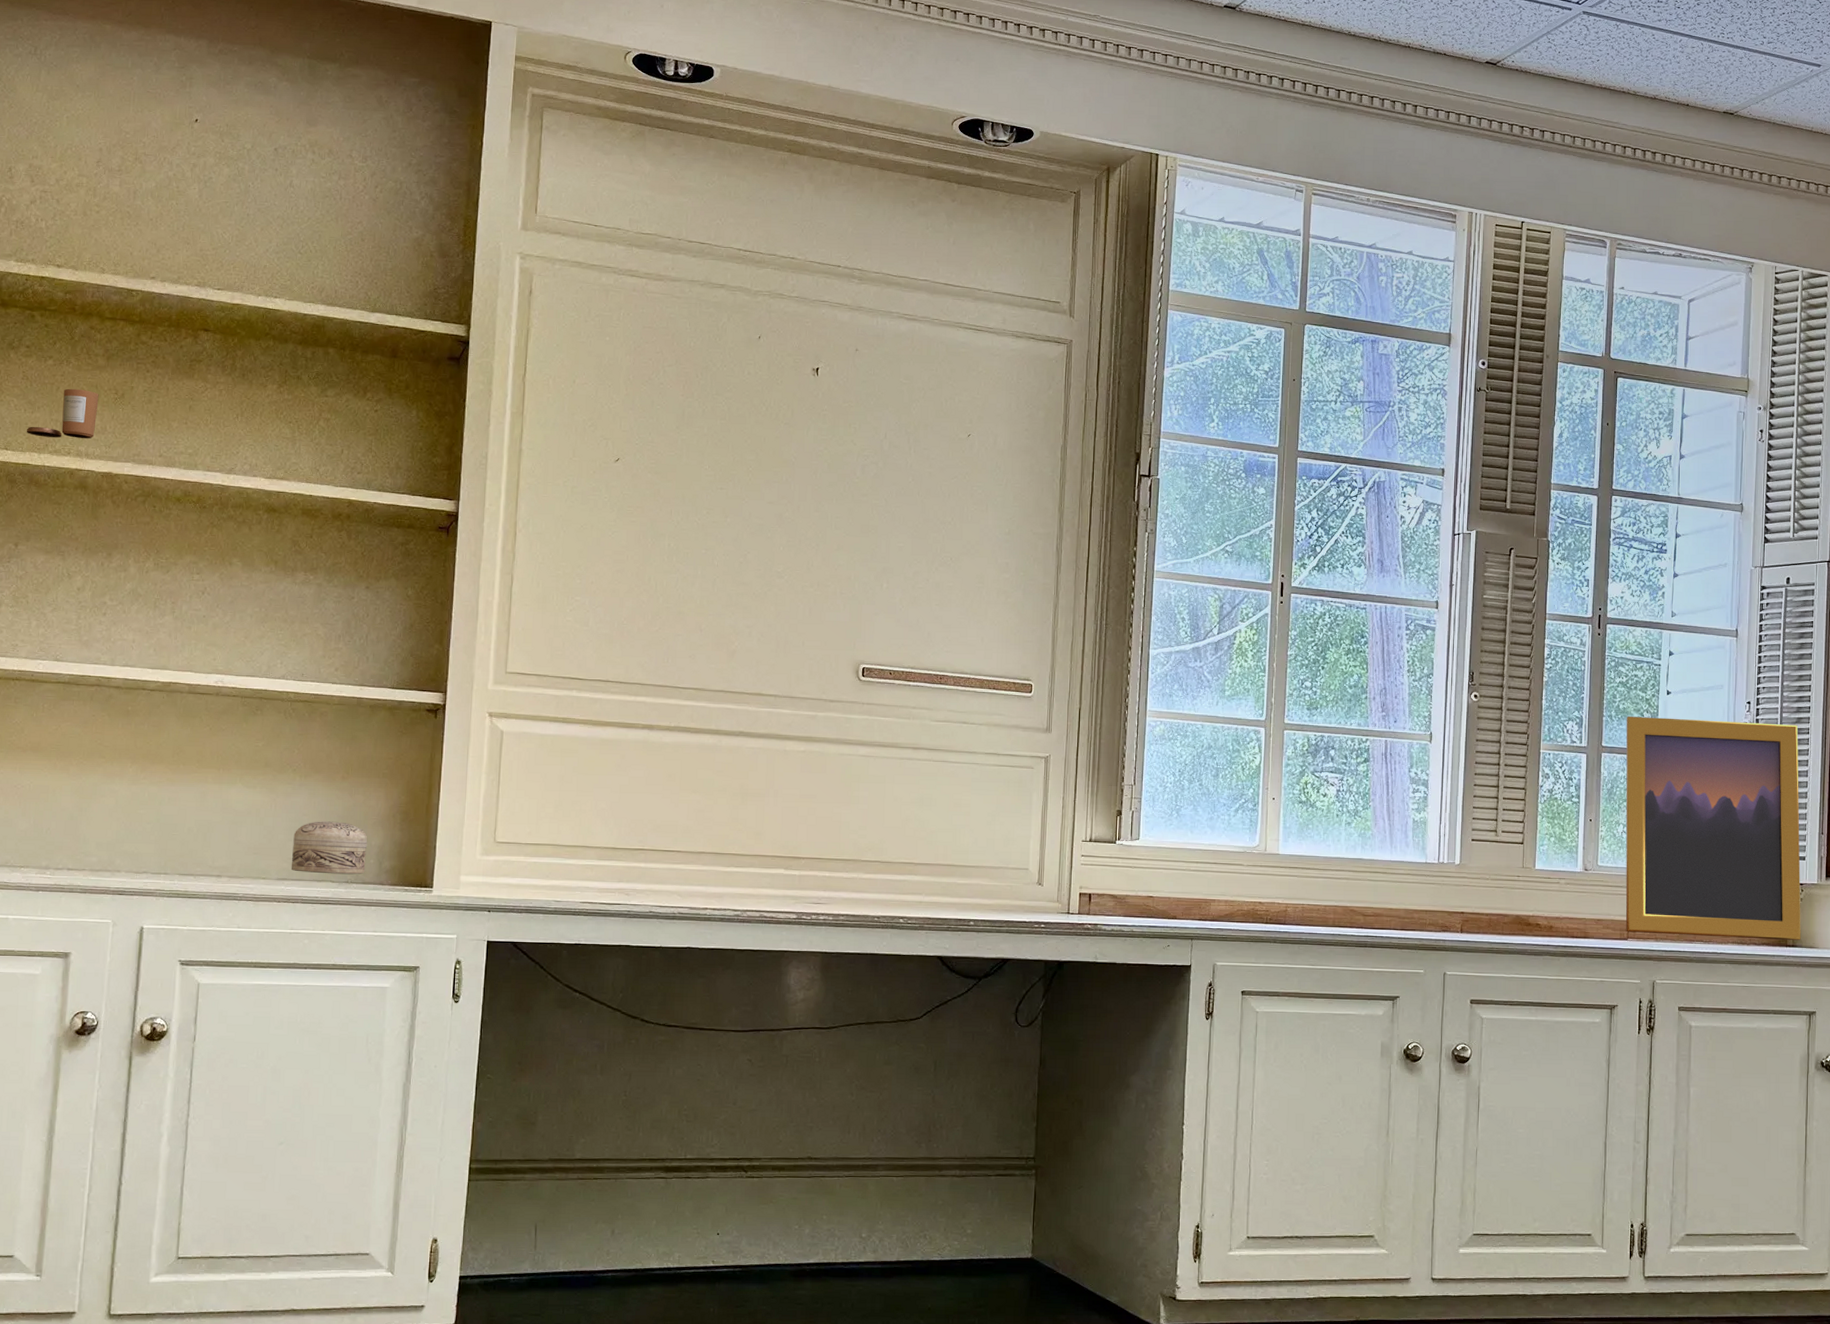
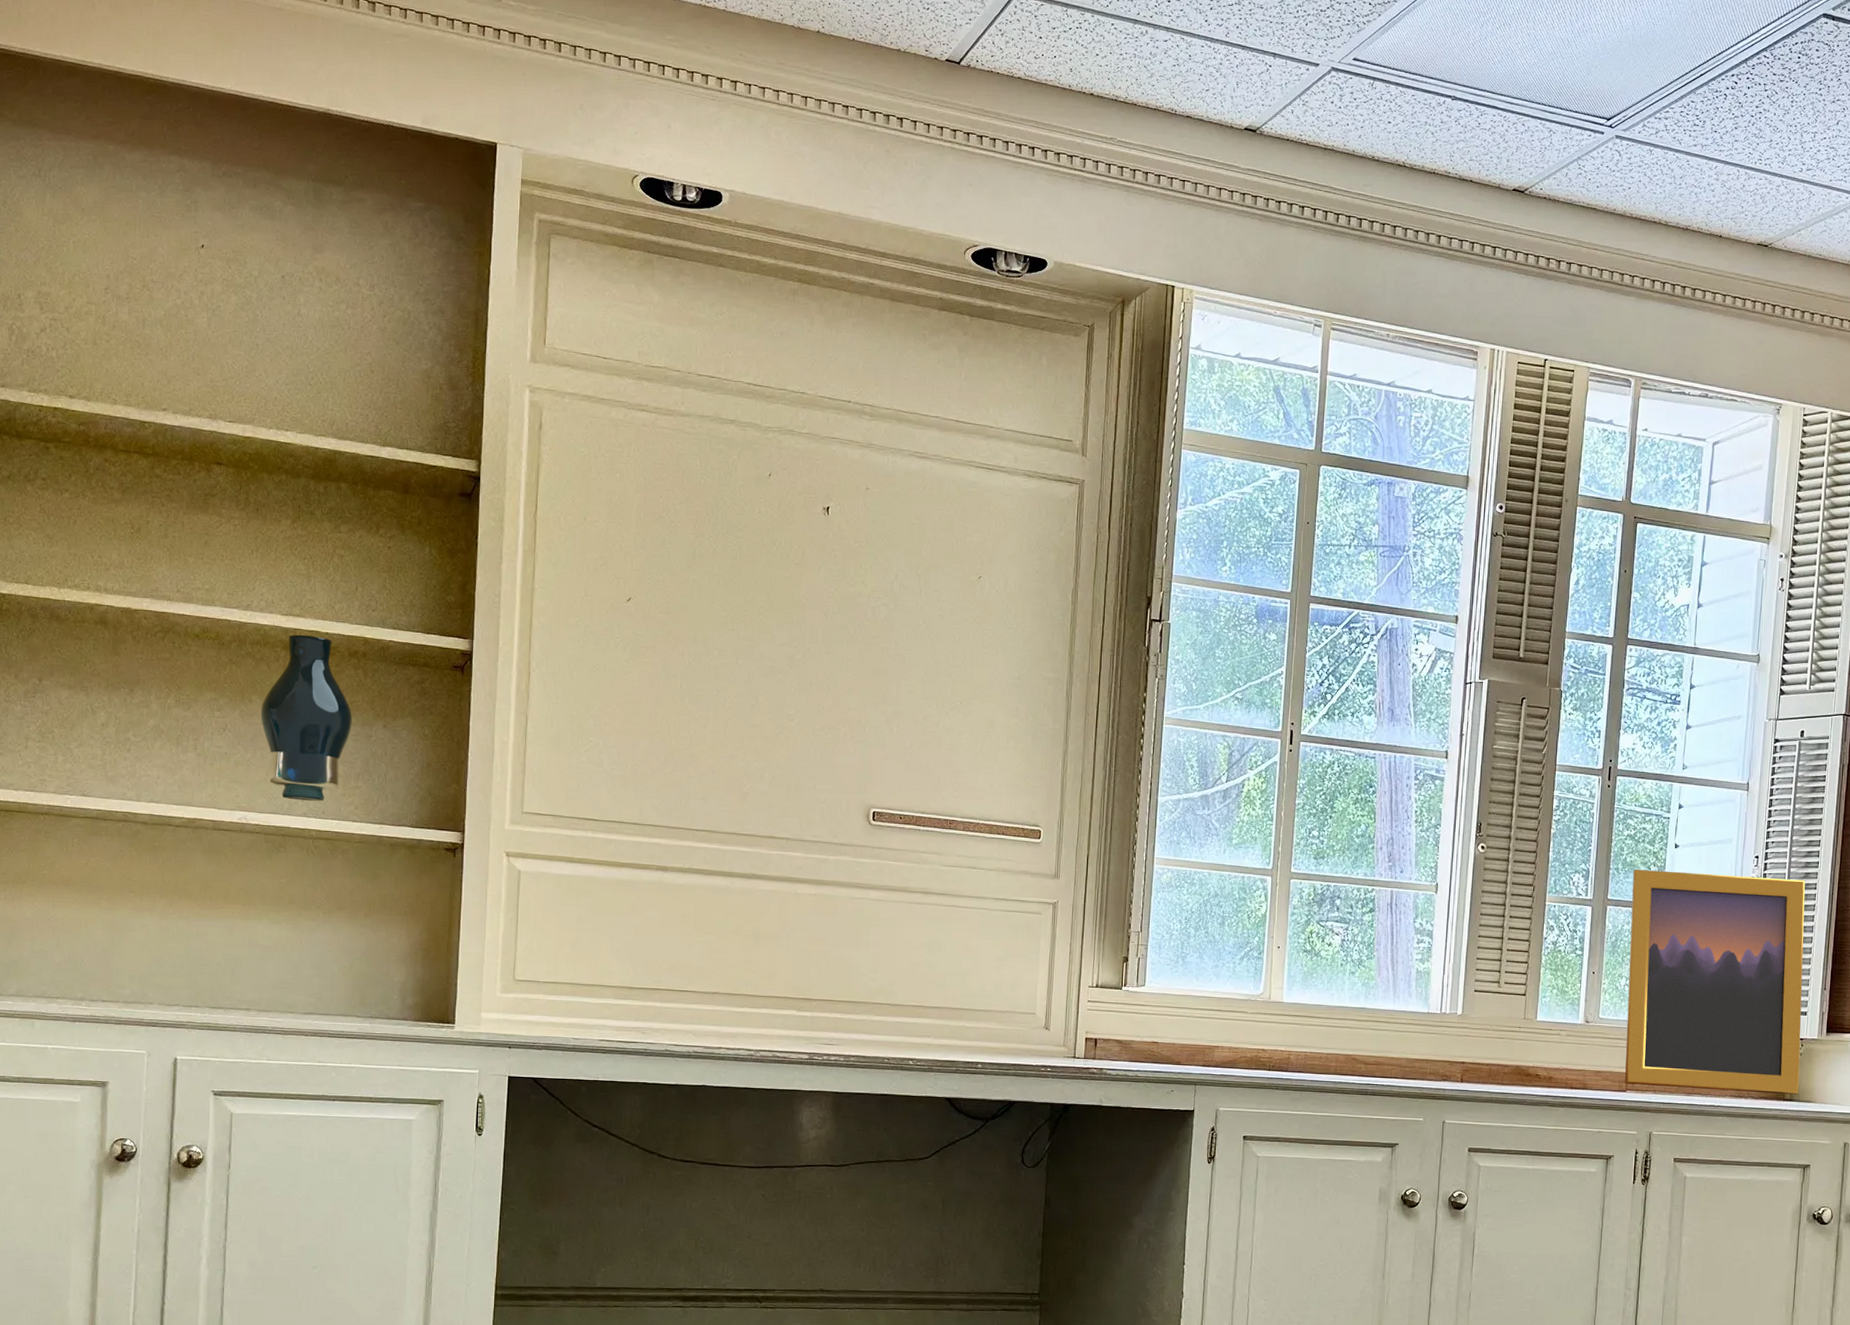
candle: present [26,388,99,439] -> none [45,522,116,574]
vase: none [241,497,334,664] -> present [260,634,352,802]
decorative box: present [291,821,368,875] -> none [317,957,391,1010]

